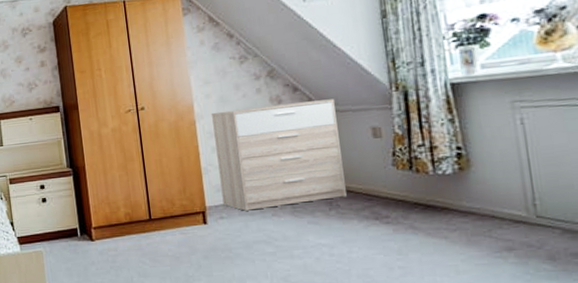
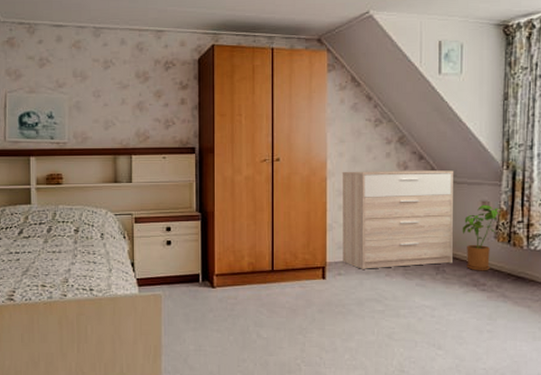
house plant: none [352,130,396,203] -> present [462,204,501,271]

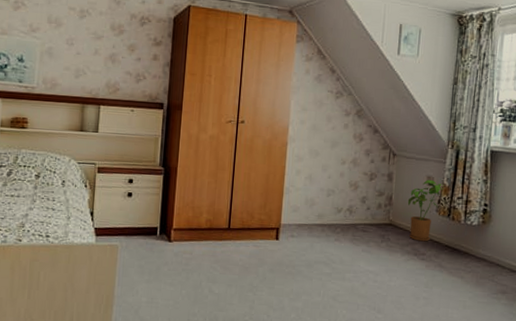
sideboard: present [342,169,454,270] -> none [296,138,405,234]

